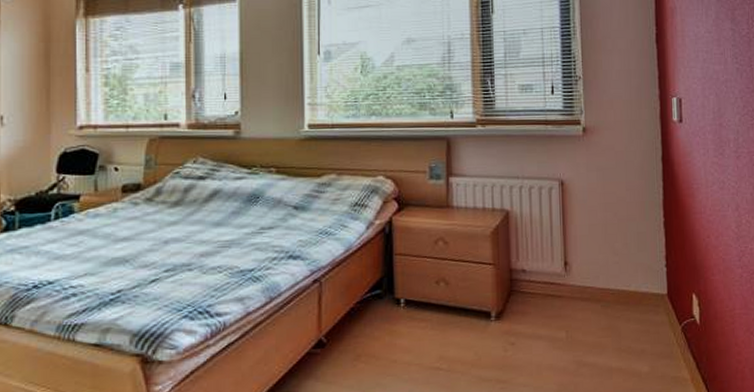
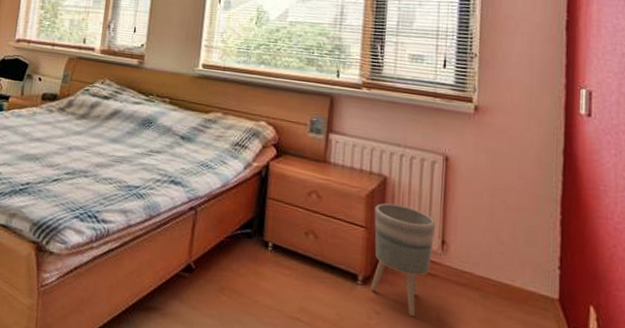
planter: none [500,235,558,340] -> present [370,203,436,317]

